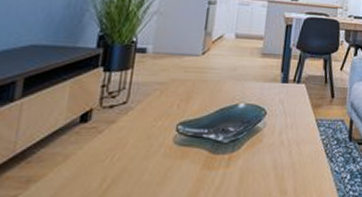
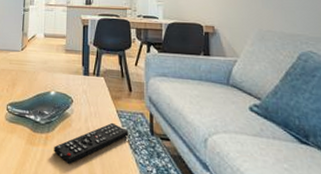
remote control: none [238,132,327,184] -> present [54,122,129,164]

